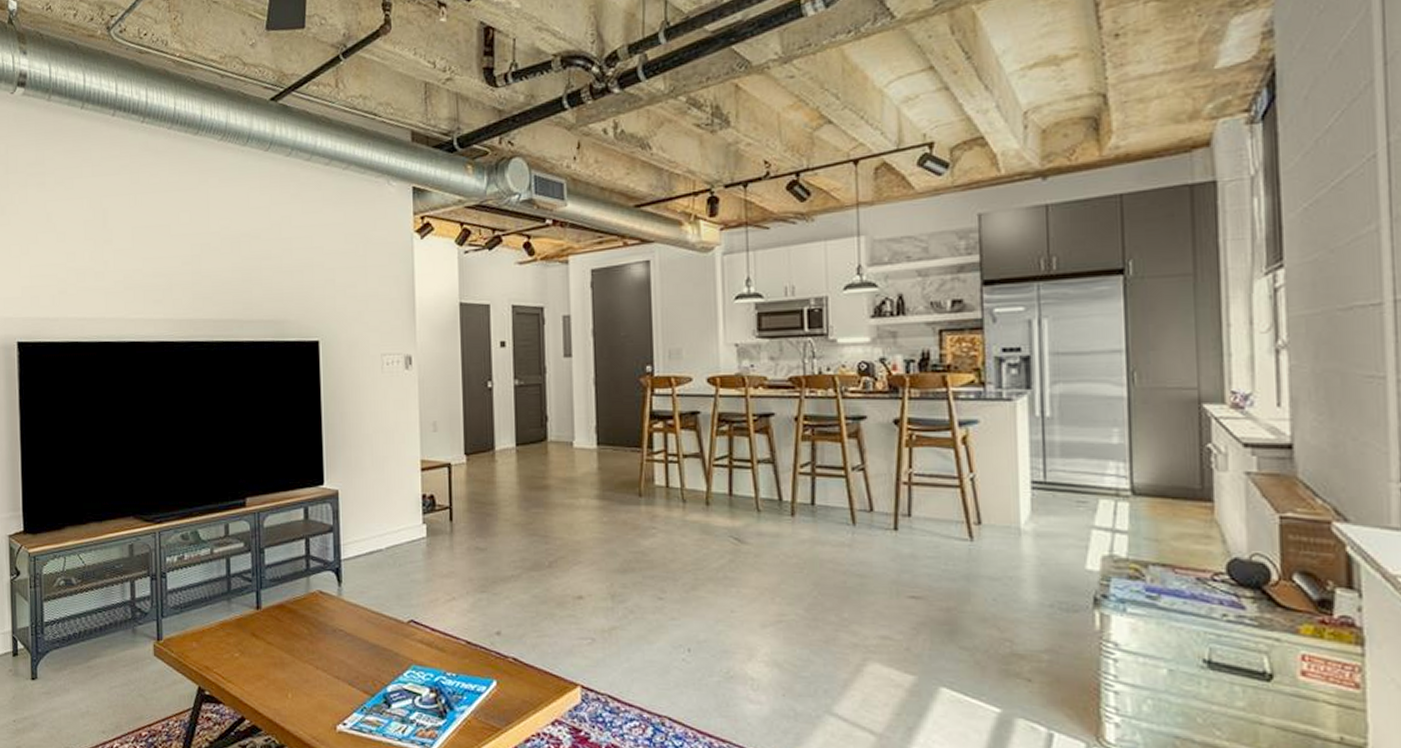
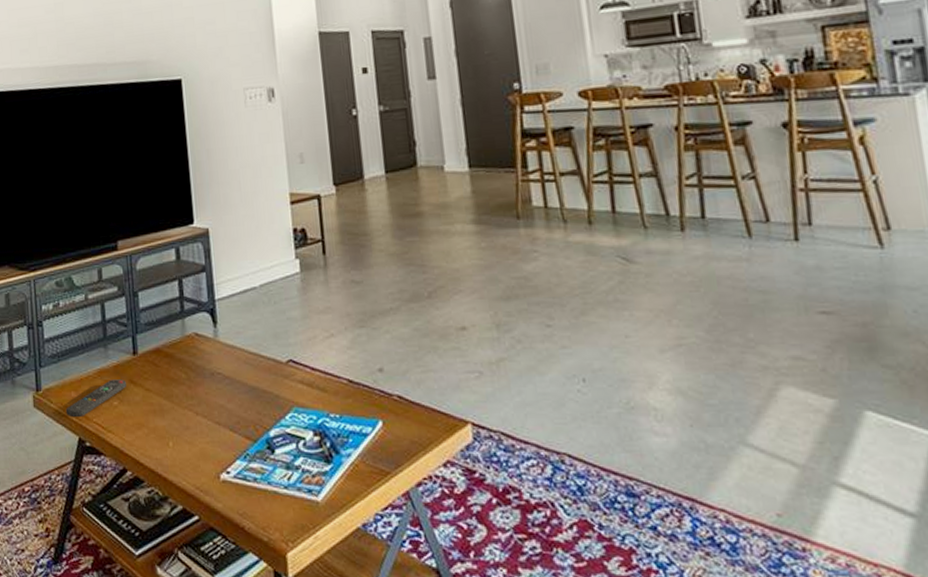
remote control: none [186,632,248,668] -> present [65,379,126,418]

